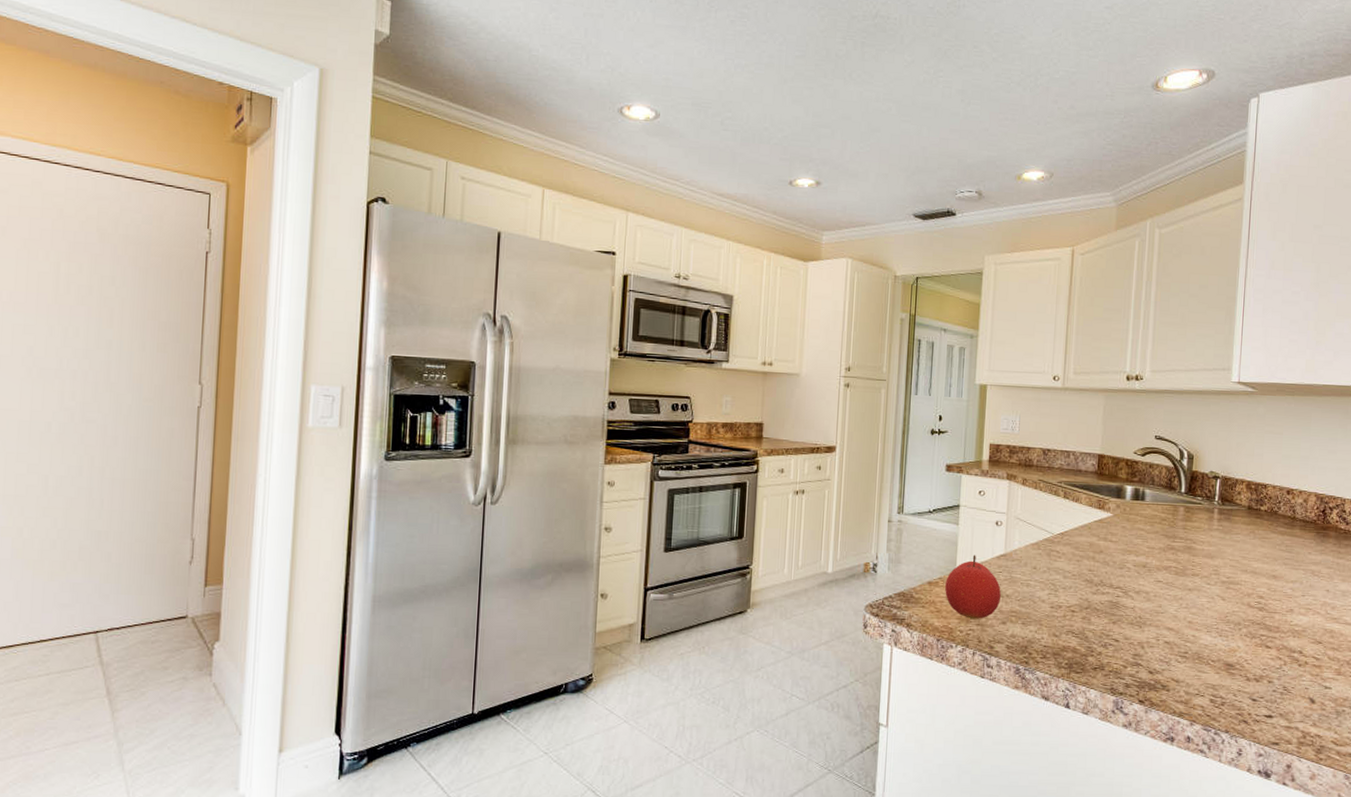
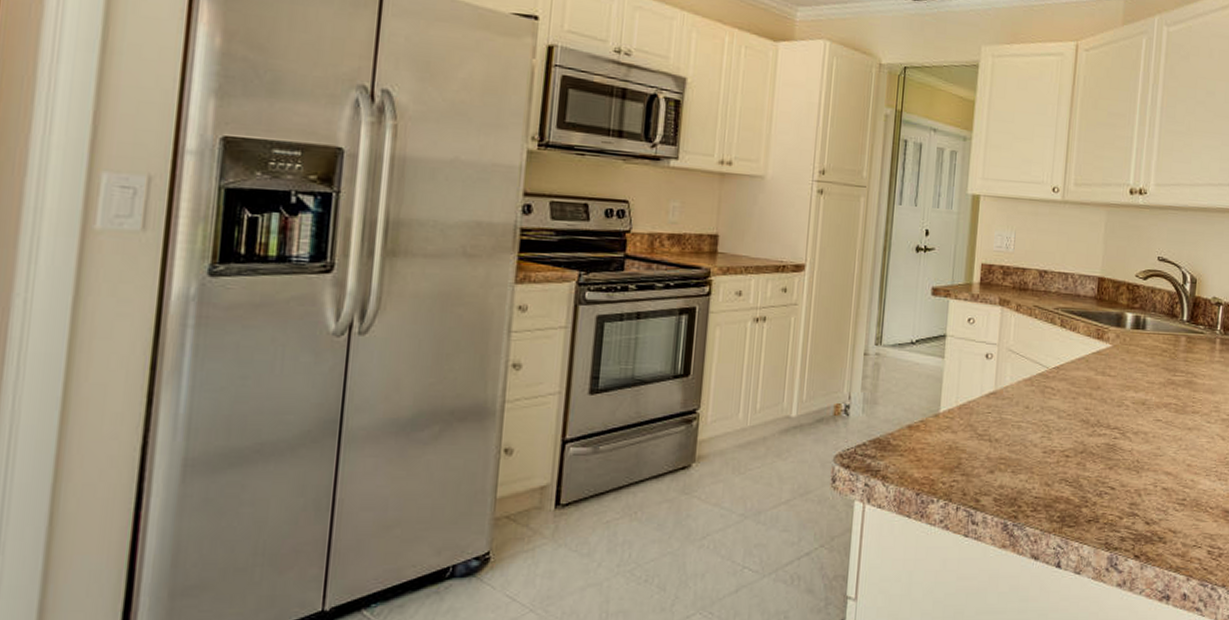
fruit: present [945,554,1001,619] -> none [927,393,990,468]

